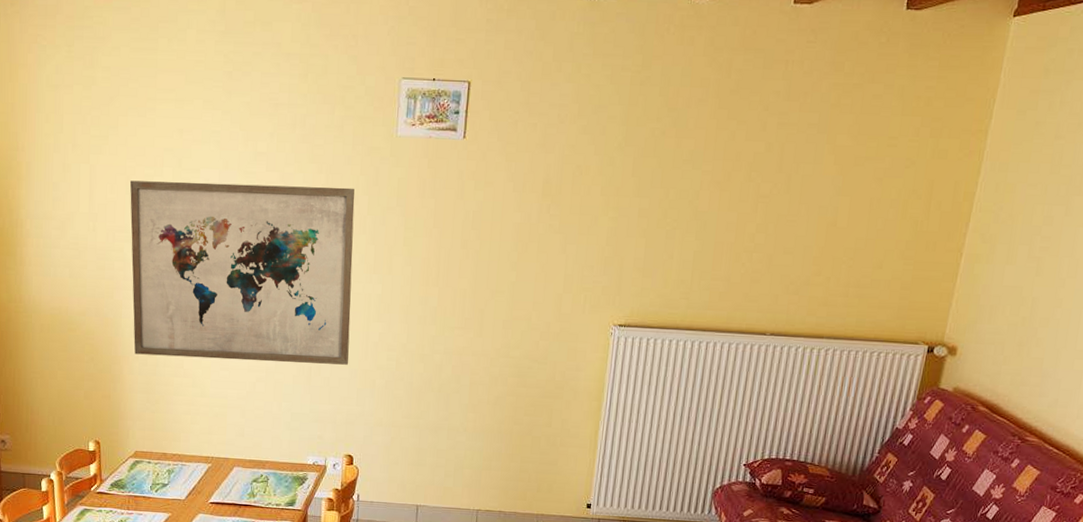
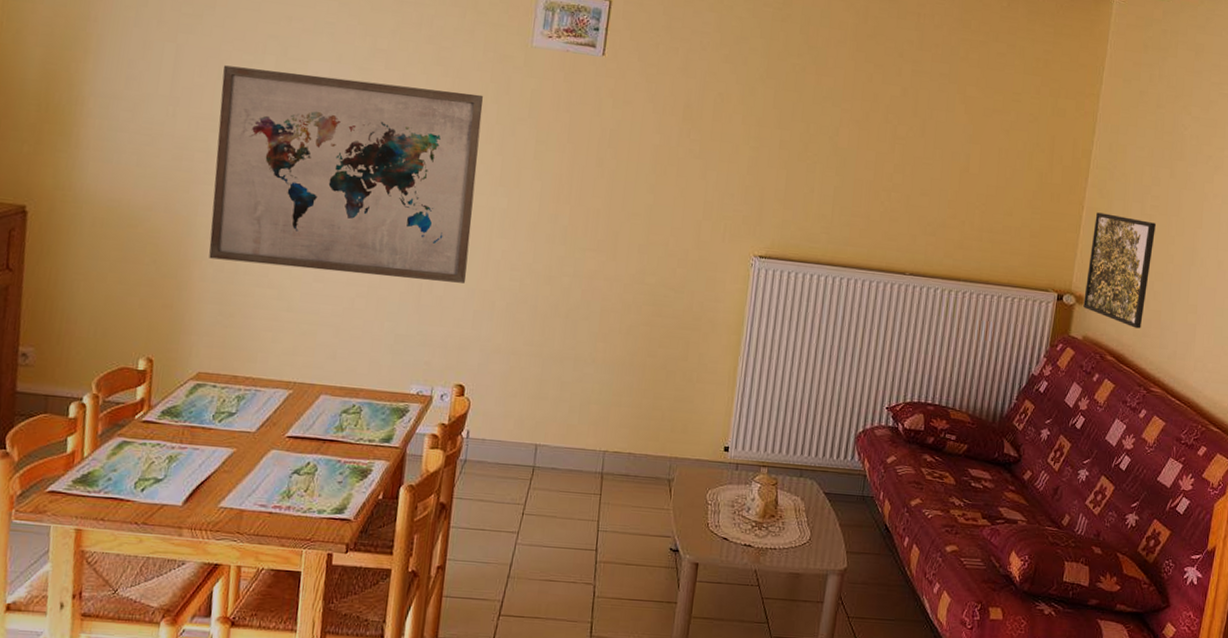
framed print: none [956,259,1045,378] -> present [1083,212,1157,329]

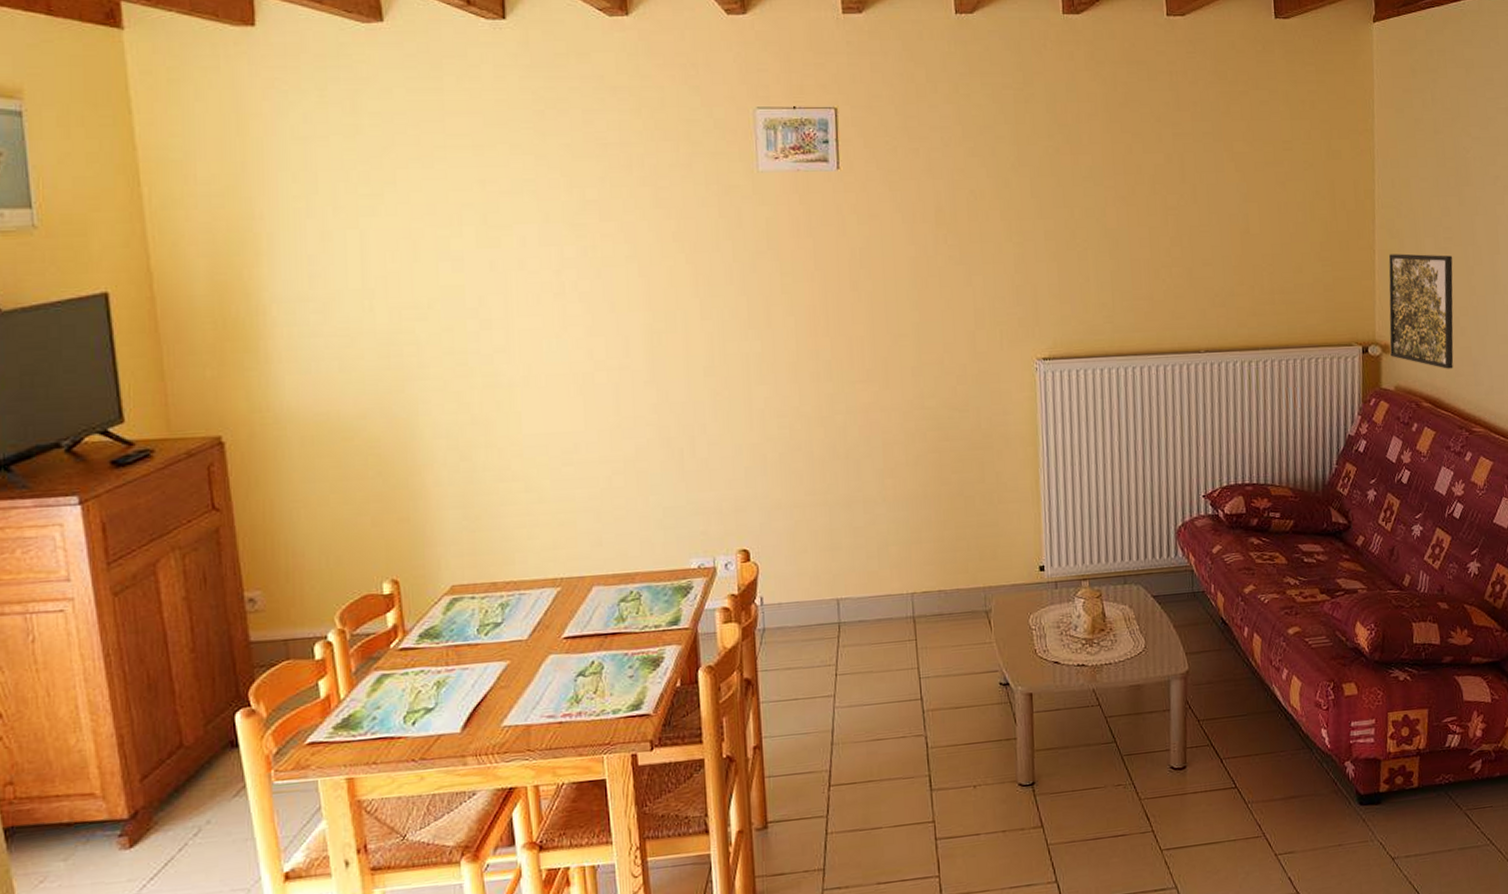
wall art: present [209,65,483,283] -> none [417,233,731,460]

